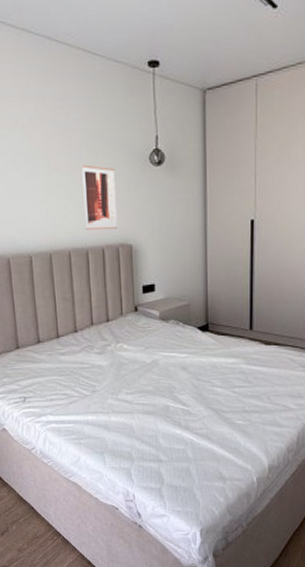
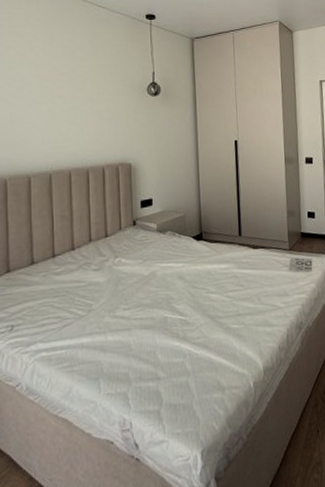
wall art: present [82,164,118,230] -> none [85,94,118,151]

